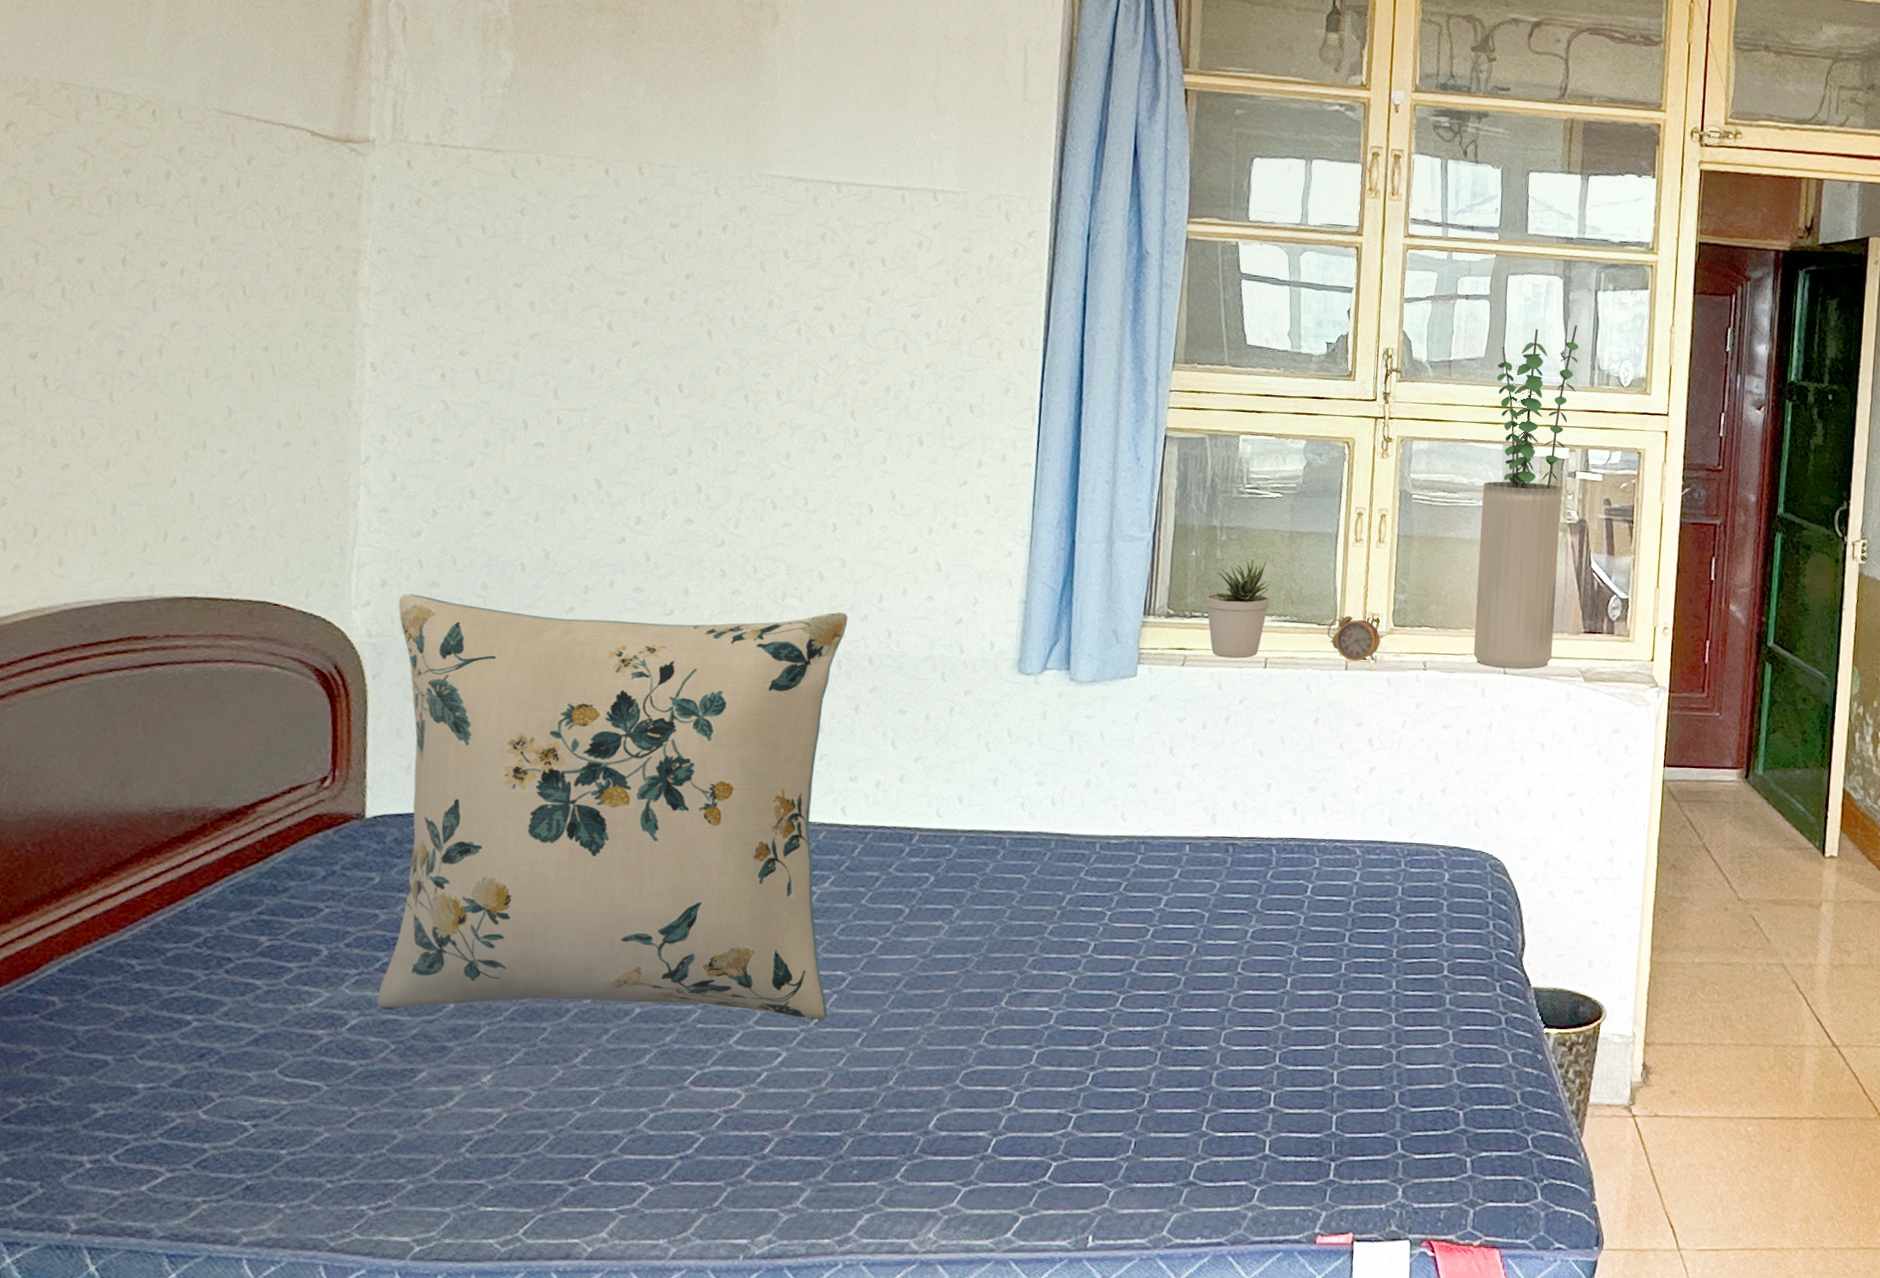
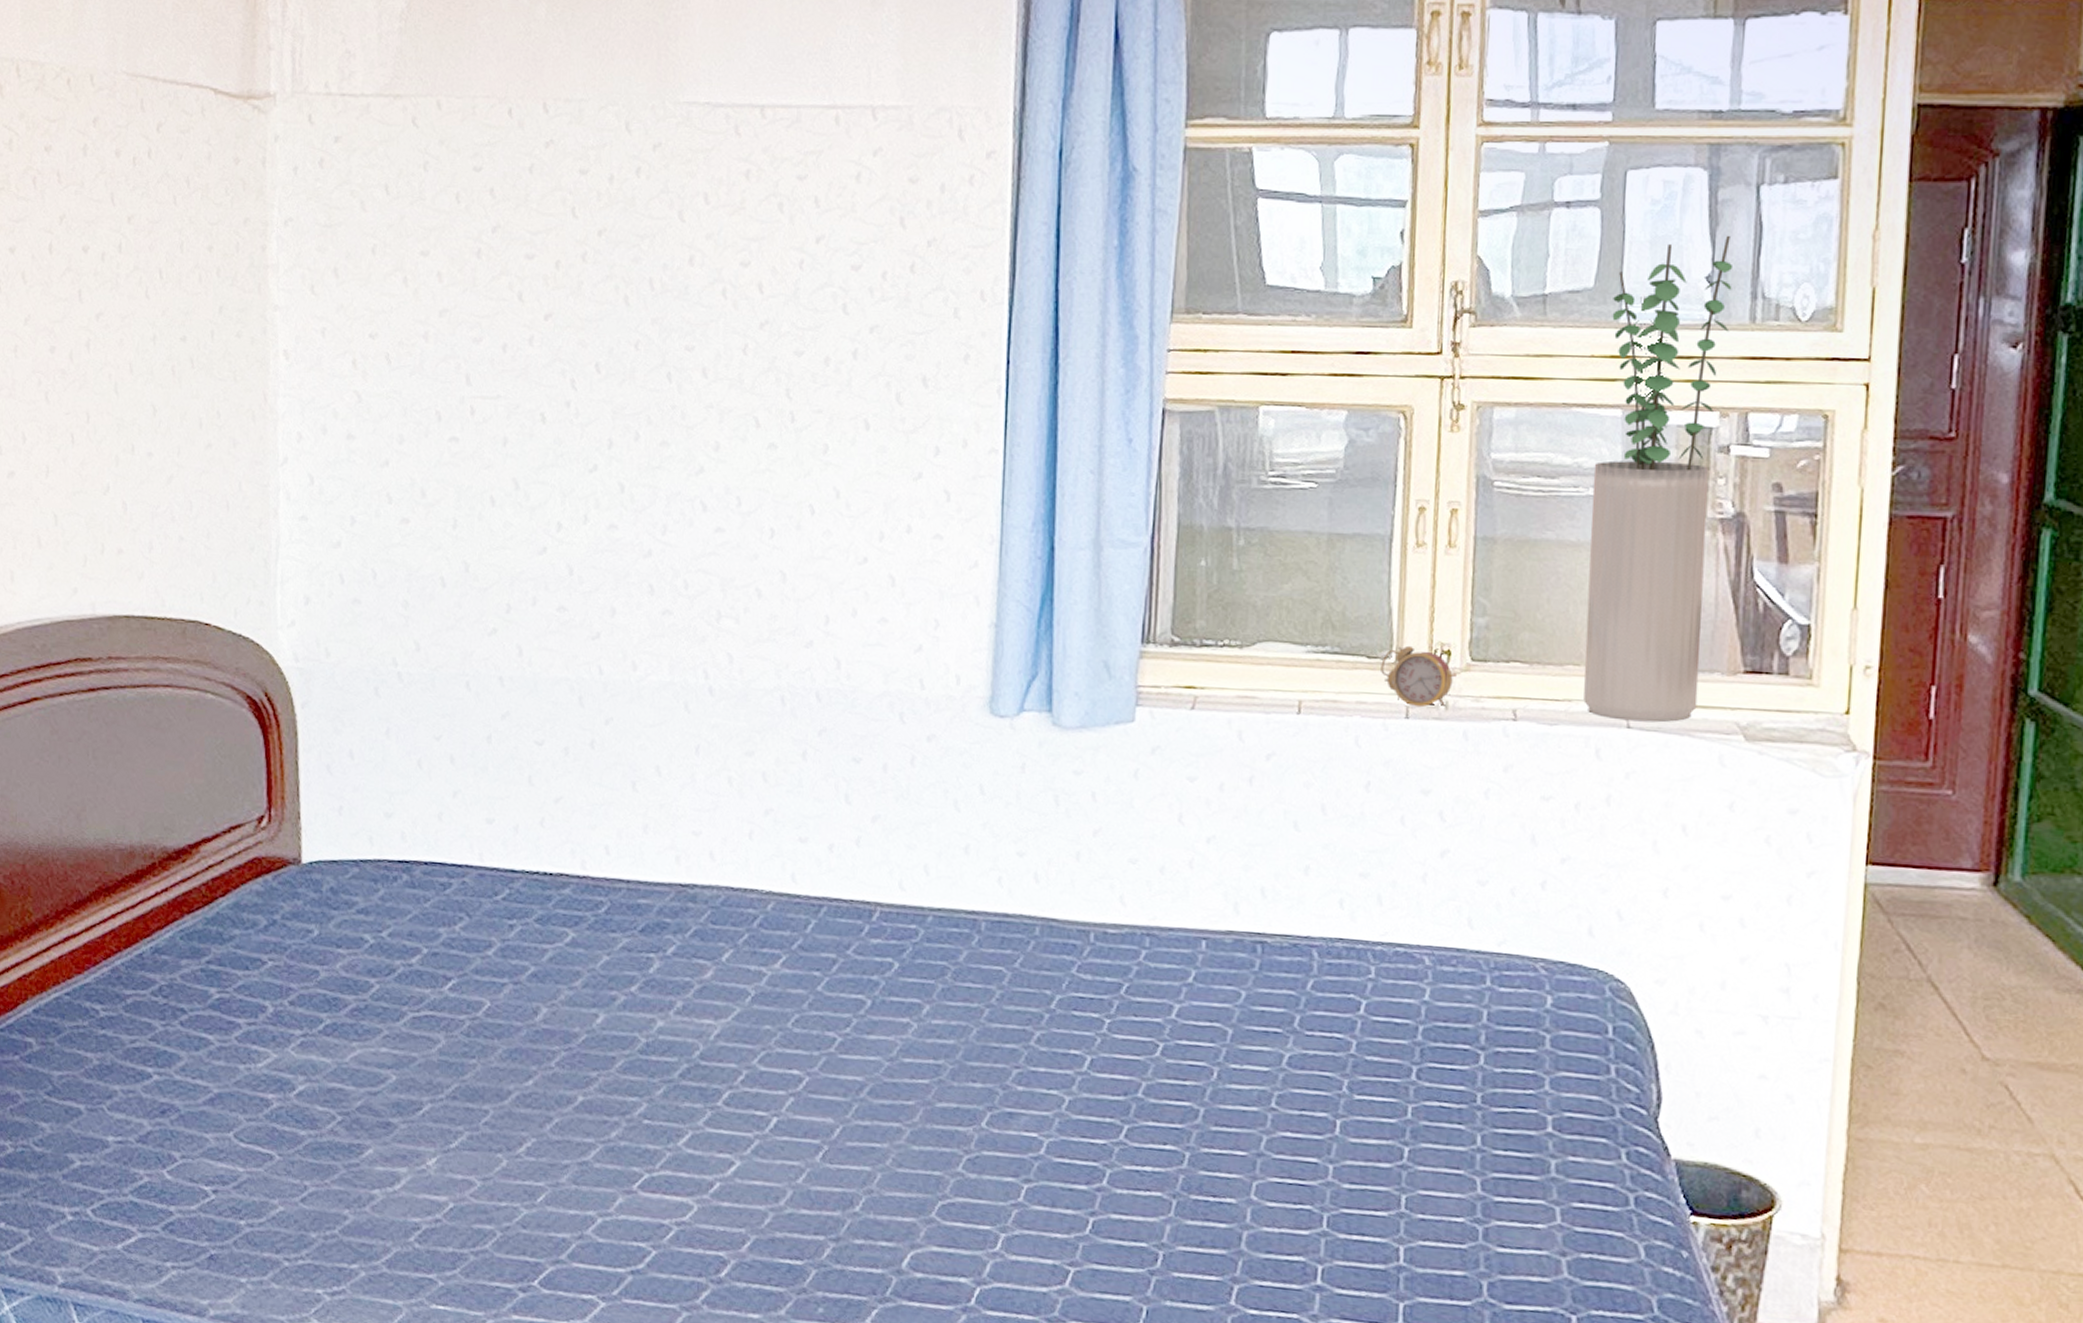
pillow: present [377,594,848,1020] -> none [322,613,791,1126]
potted plant: present [1205,559,1270,659] -> none [1219,571,1304,701]

